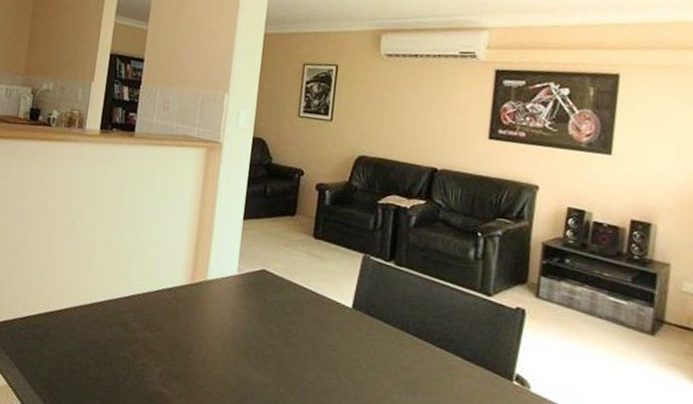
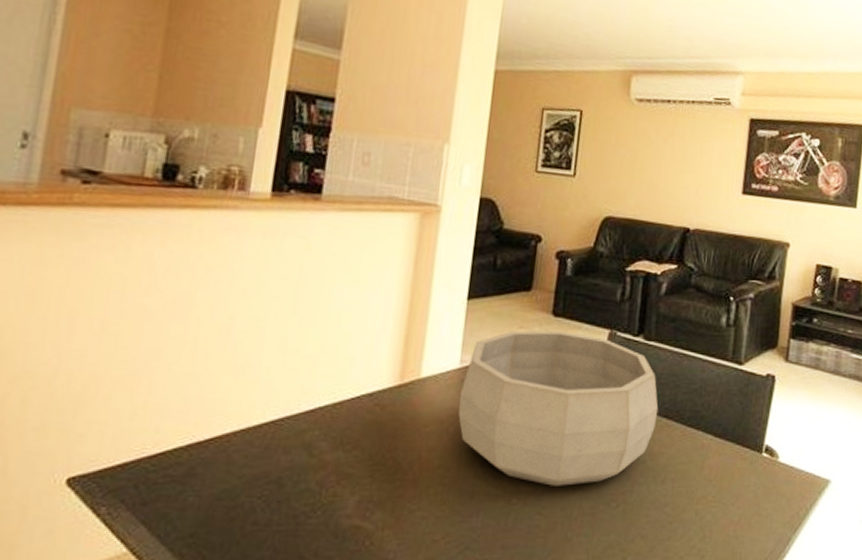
decorative bowl: none [236,248,409,386] -> present [458,330,659,486]

